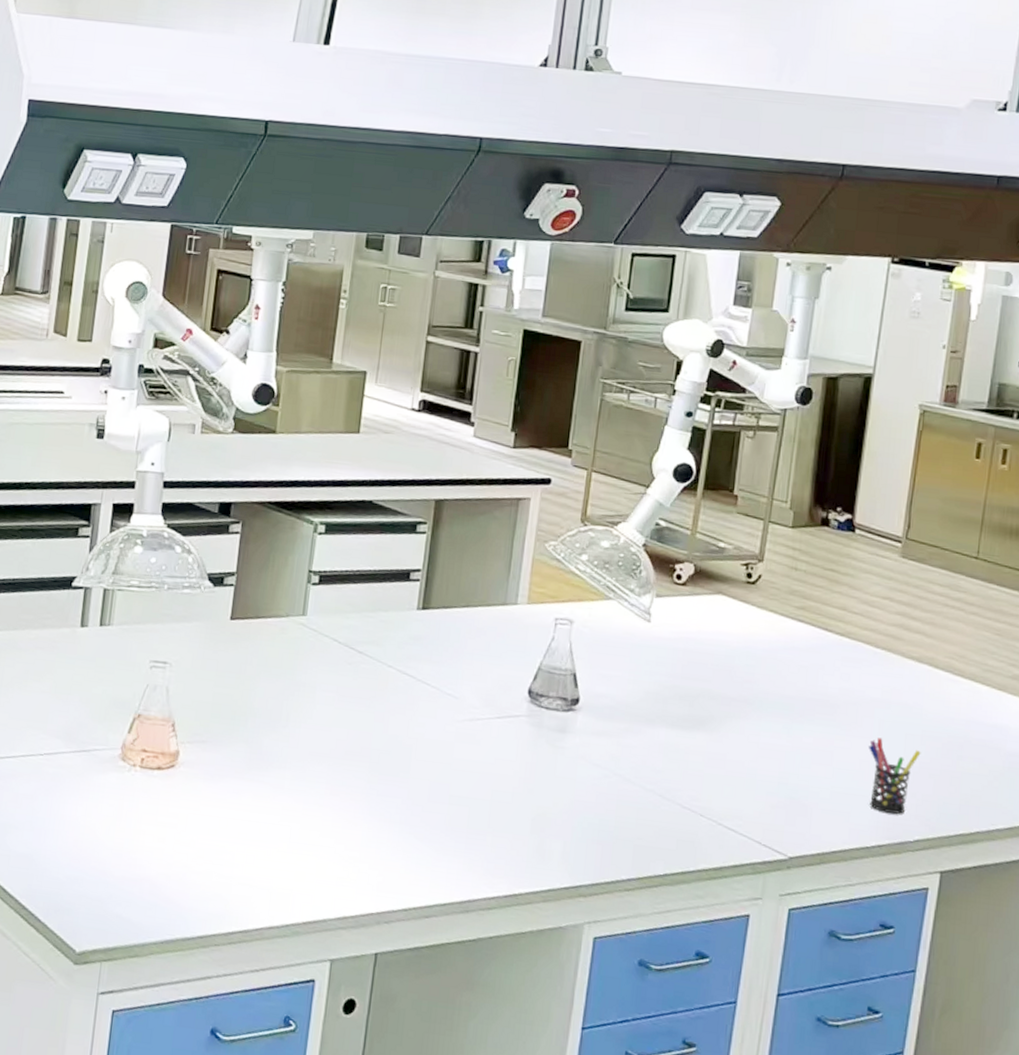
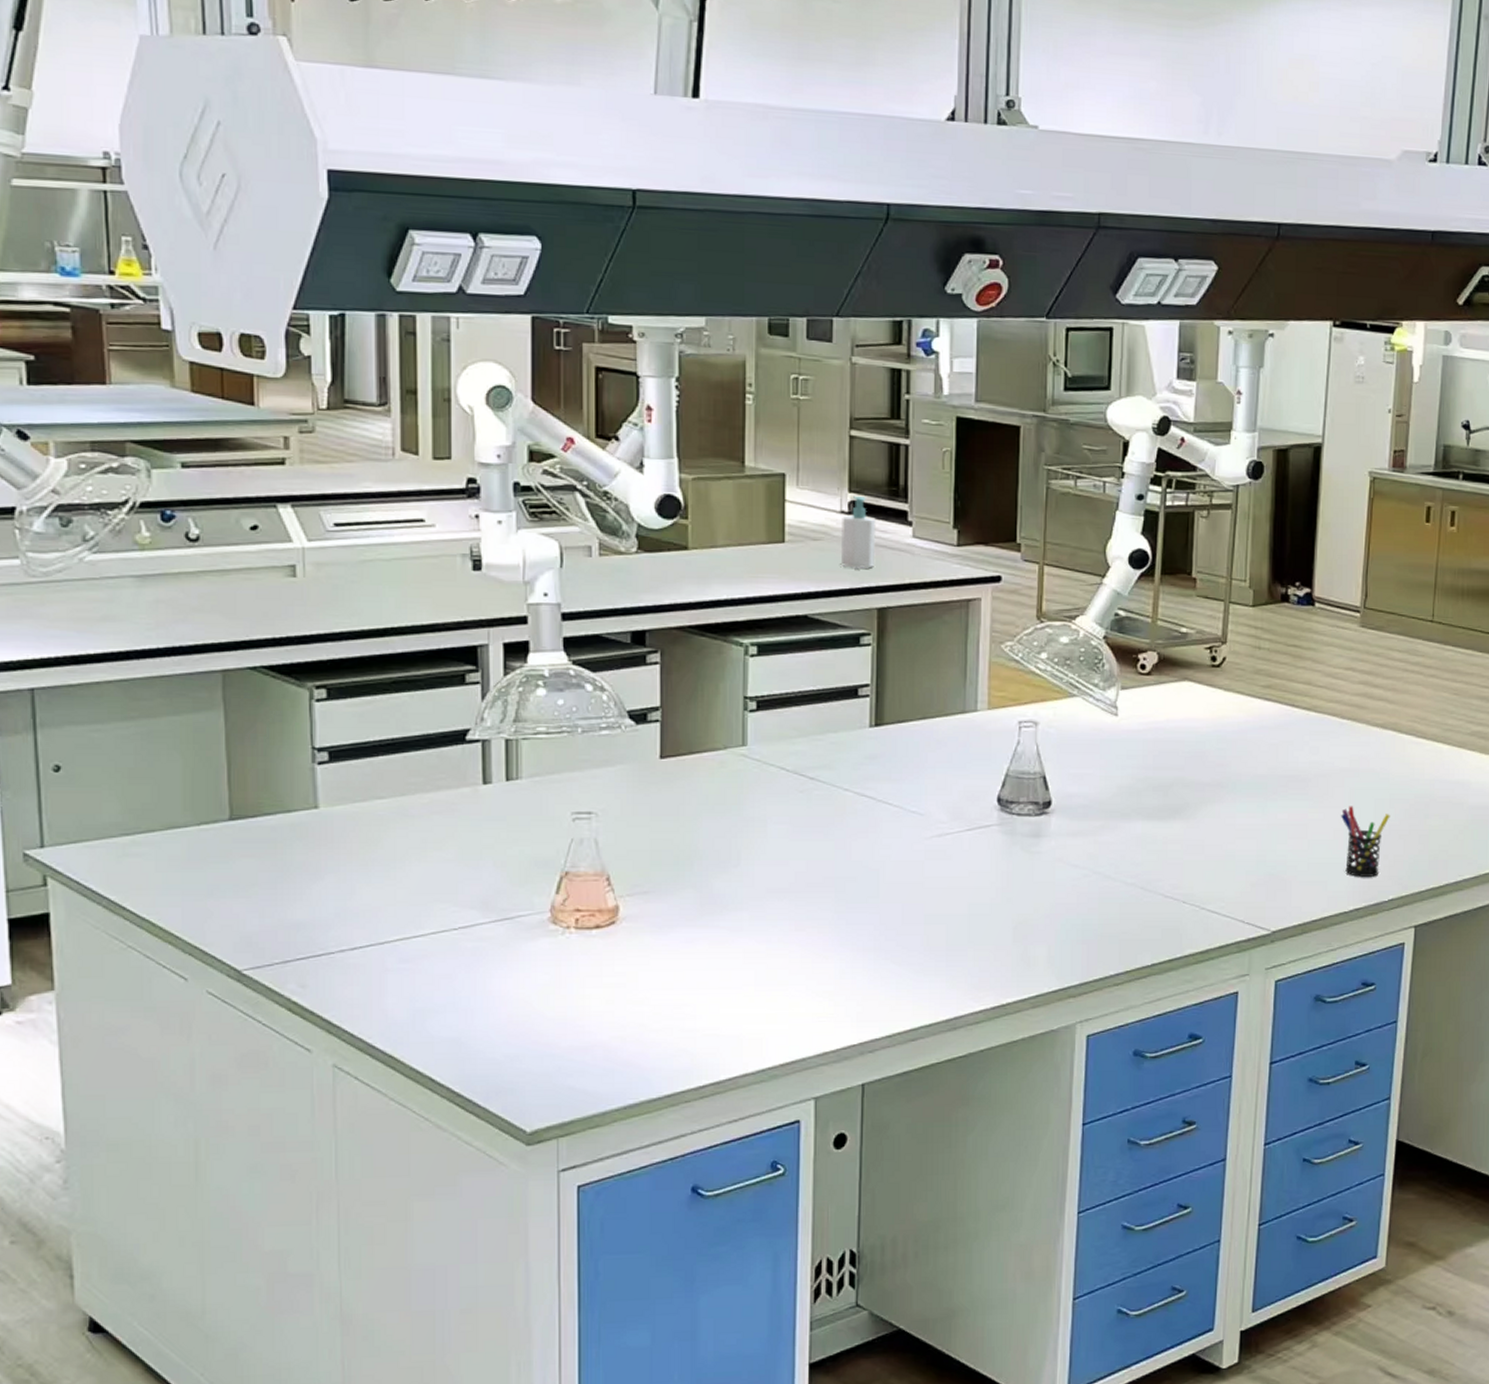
soap bottle: none [407,396,442,463] -> present [840,496,876,570]

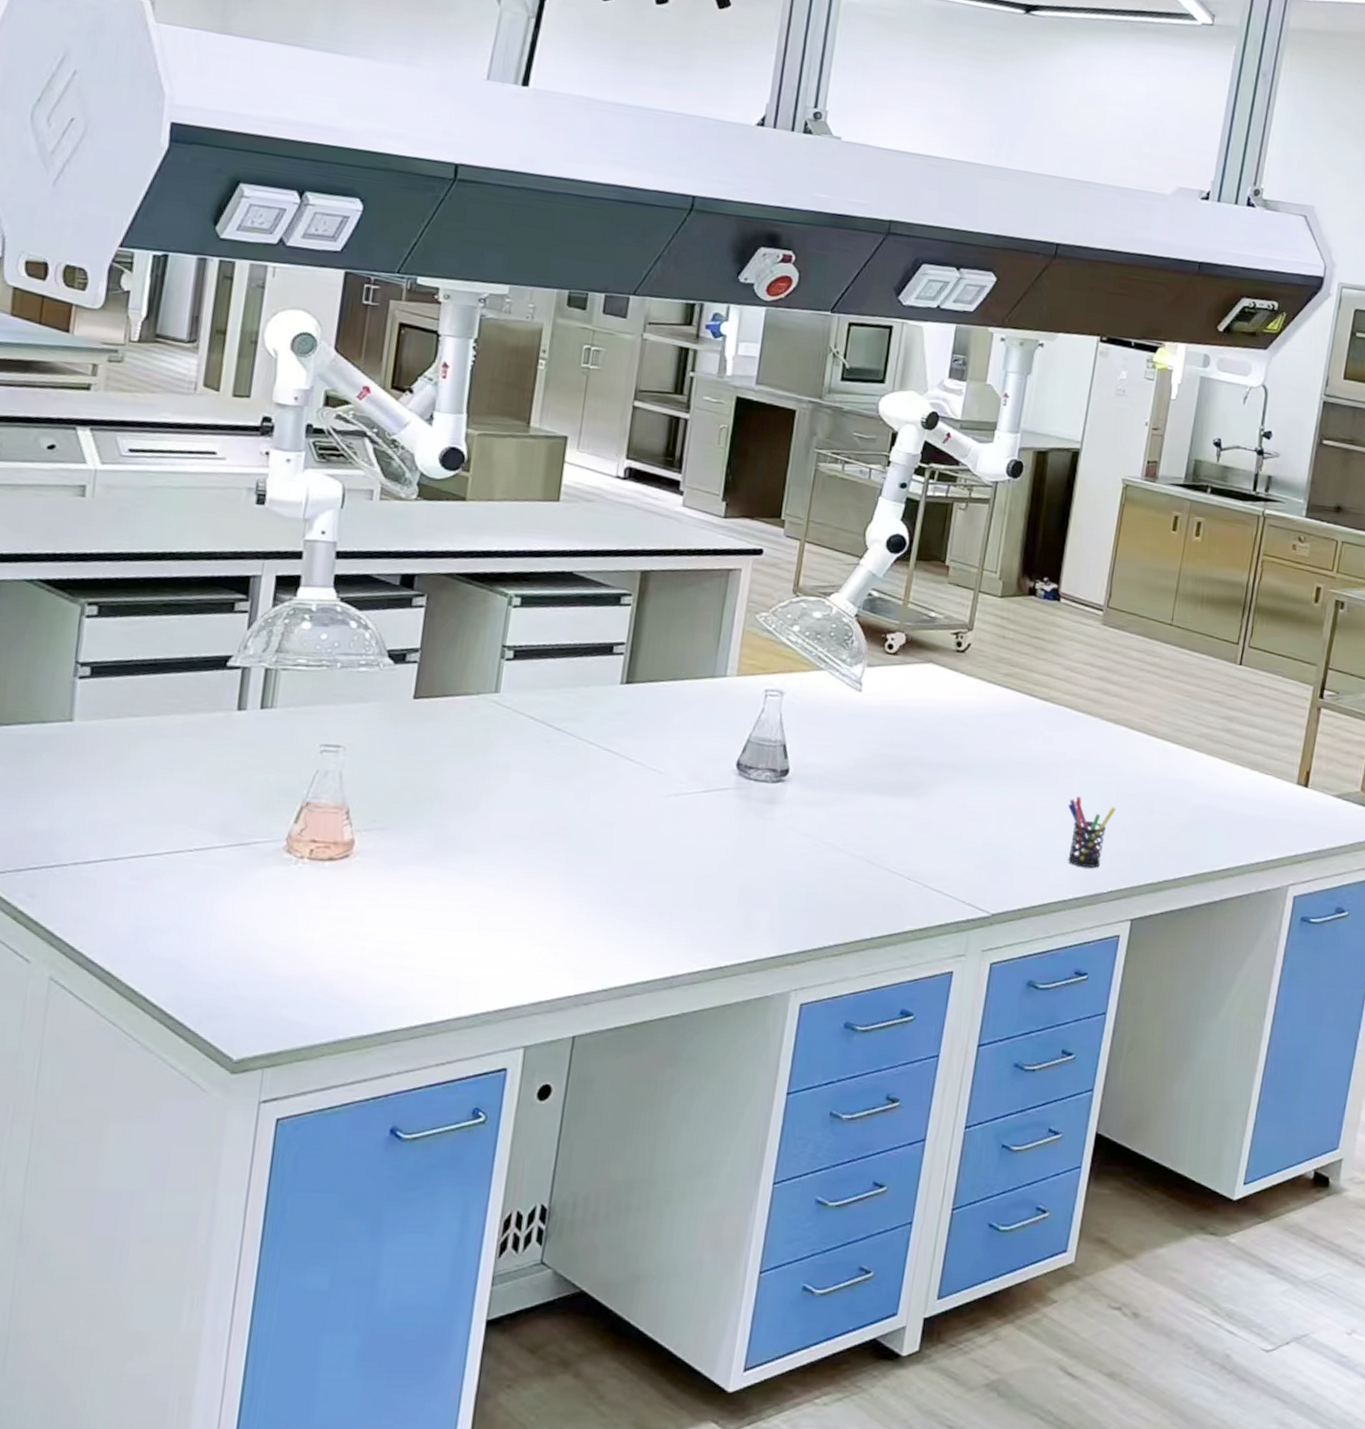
soap bottle: present [840,496,876,570] -> none [611,463,649,533]

